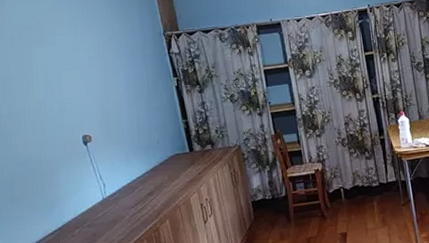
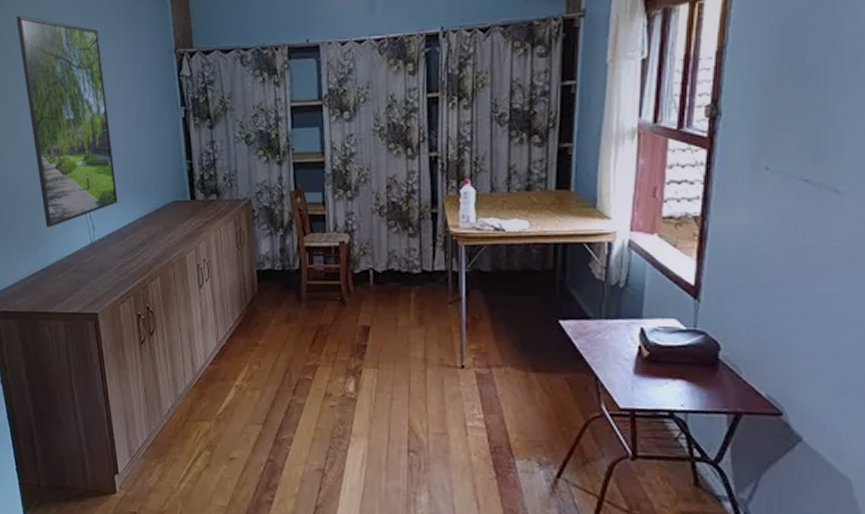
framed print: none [15,13,125,192] -> present [16,16,118,228]

